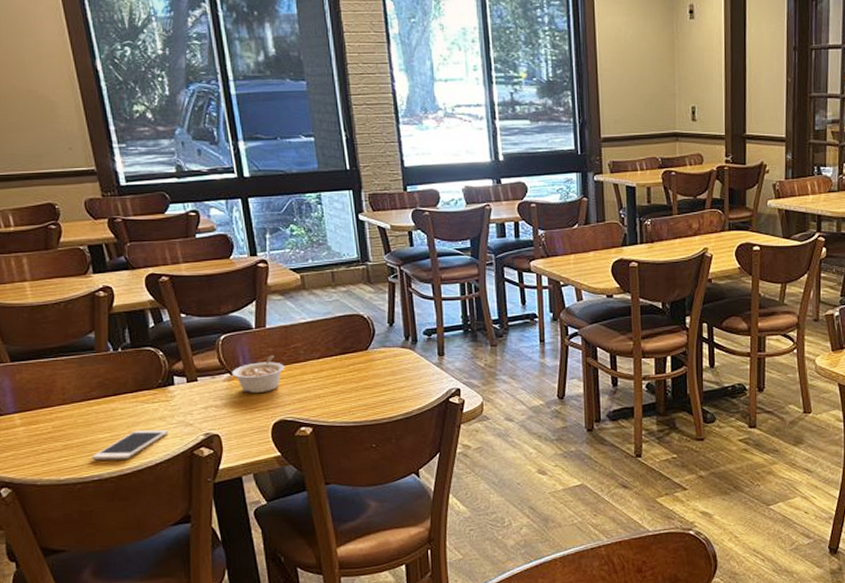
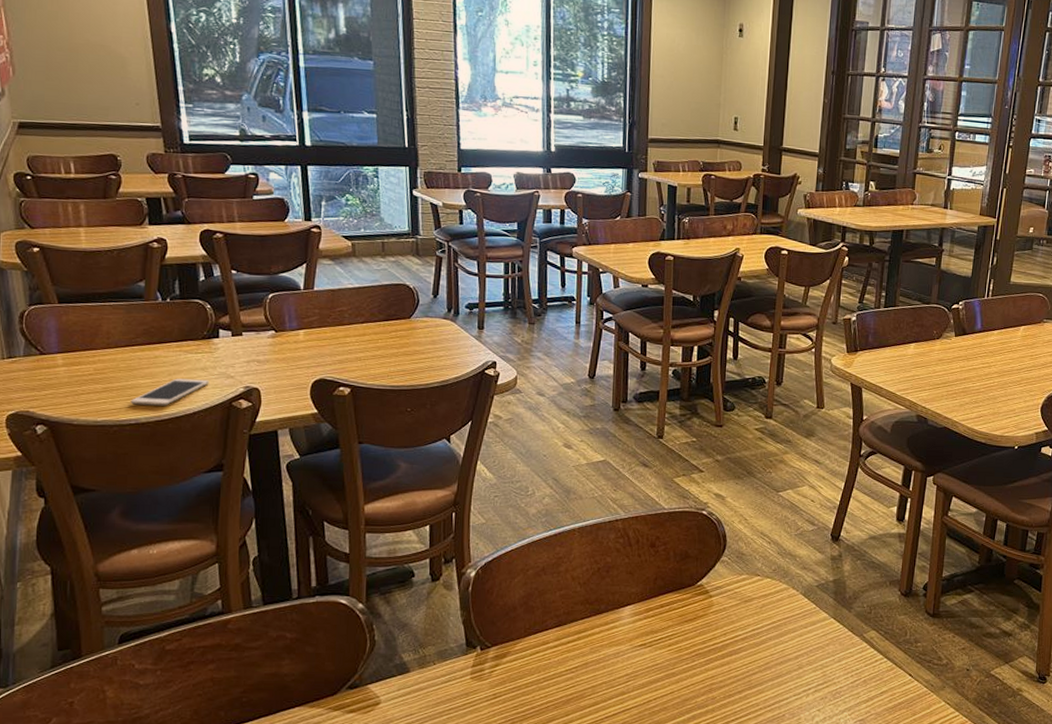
legume: present [232,355,285,393] -> none [277,316,329,351]

